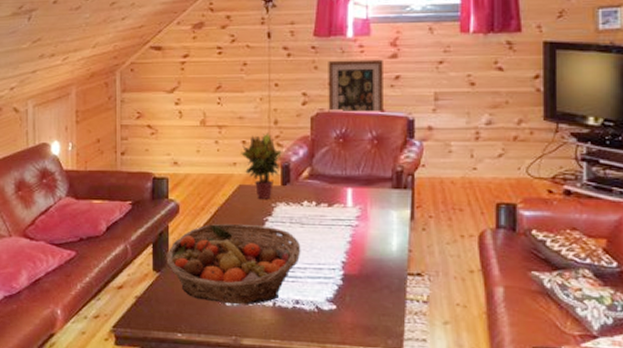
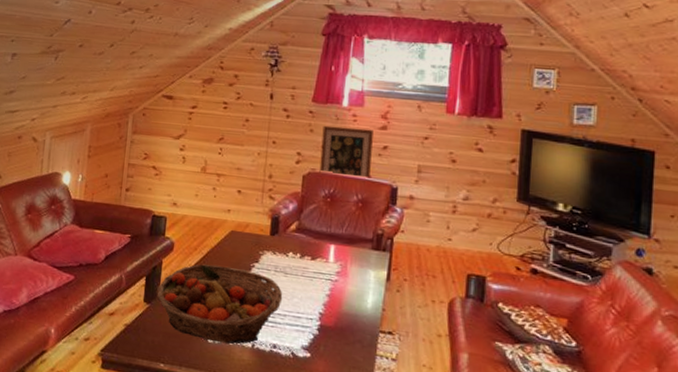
potted plant: present [241,132,282,199] -> none [235,185,274,247]

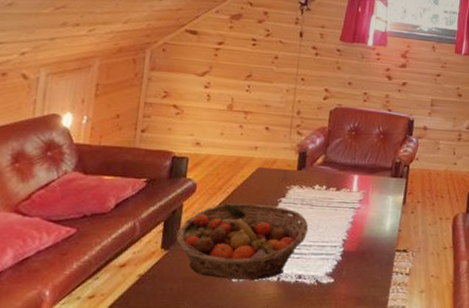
wall art: present [319,125,374,177] -> none [345,63,395,111]

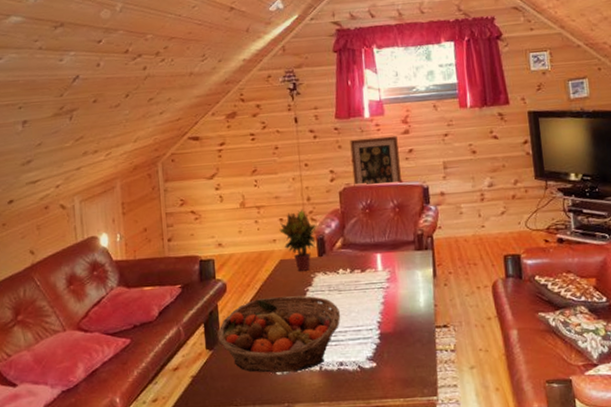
potted plant: none [263,121,301,182] -> present [279,209,318,271]
wall art: none [345,63,395,111] -> present [350,135,401,187]

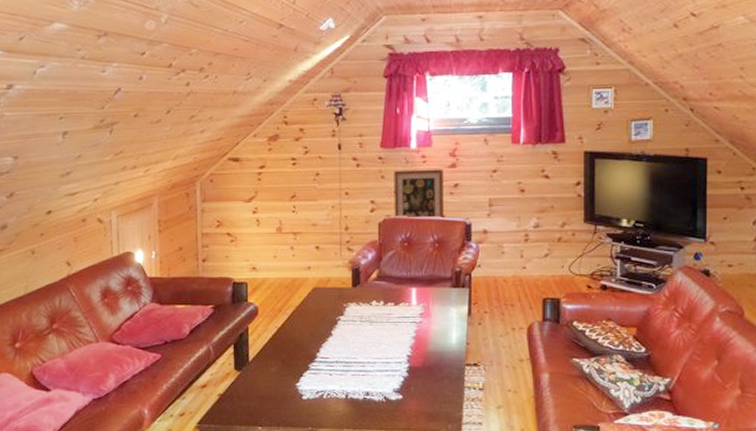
fruit basket: present [217,295,341,374] -> none [246,323,371,398]
potted plant: present [279,209,318,271] -> none [315,238,353,300]

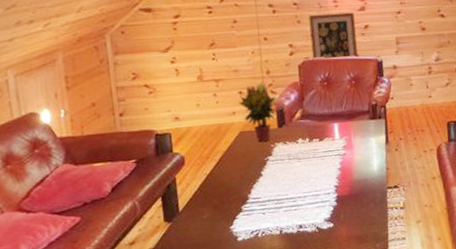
potted plant: none [315,238,353,300] -> present [239,82,277,142]

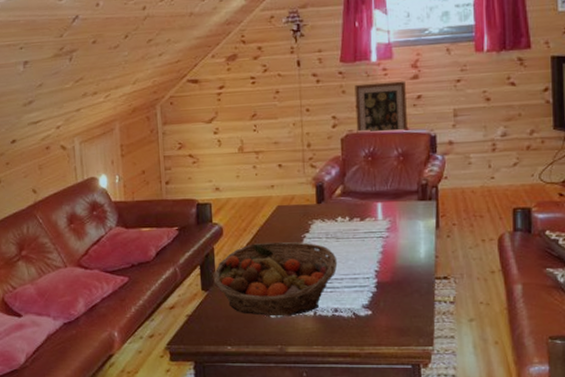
fruit basket: none [176,165,300,241] -> present [213,241,338,317]
potted plant: present [239,82,277,142] -> none [278,155,317,218]

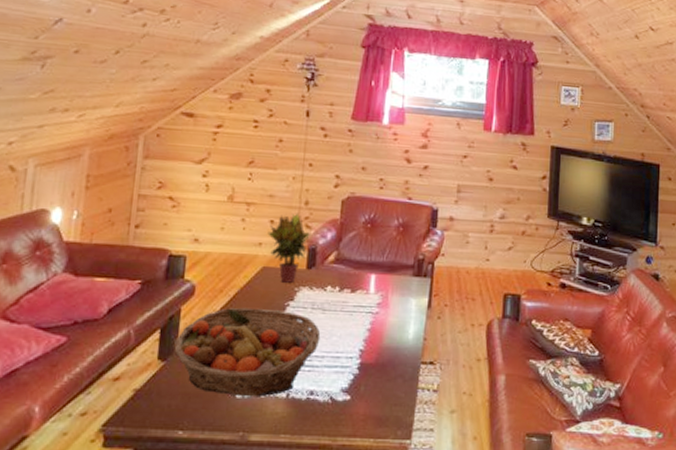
potted plant: none [278,155,317,218] -> present [268,213,310,283]
wall art: present [354,81,407,133] -> none [359,145,414,199]

